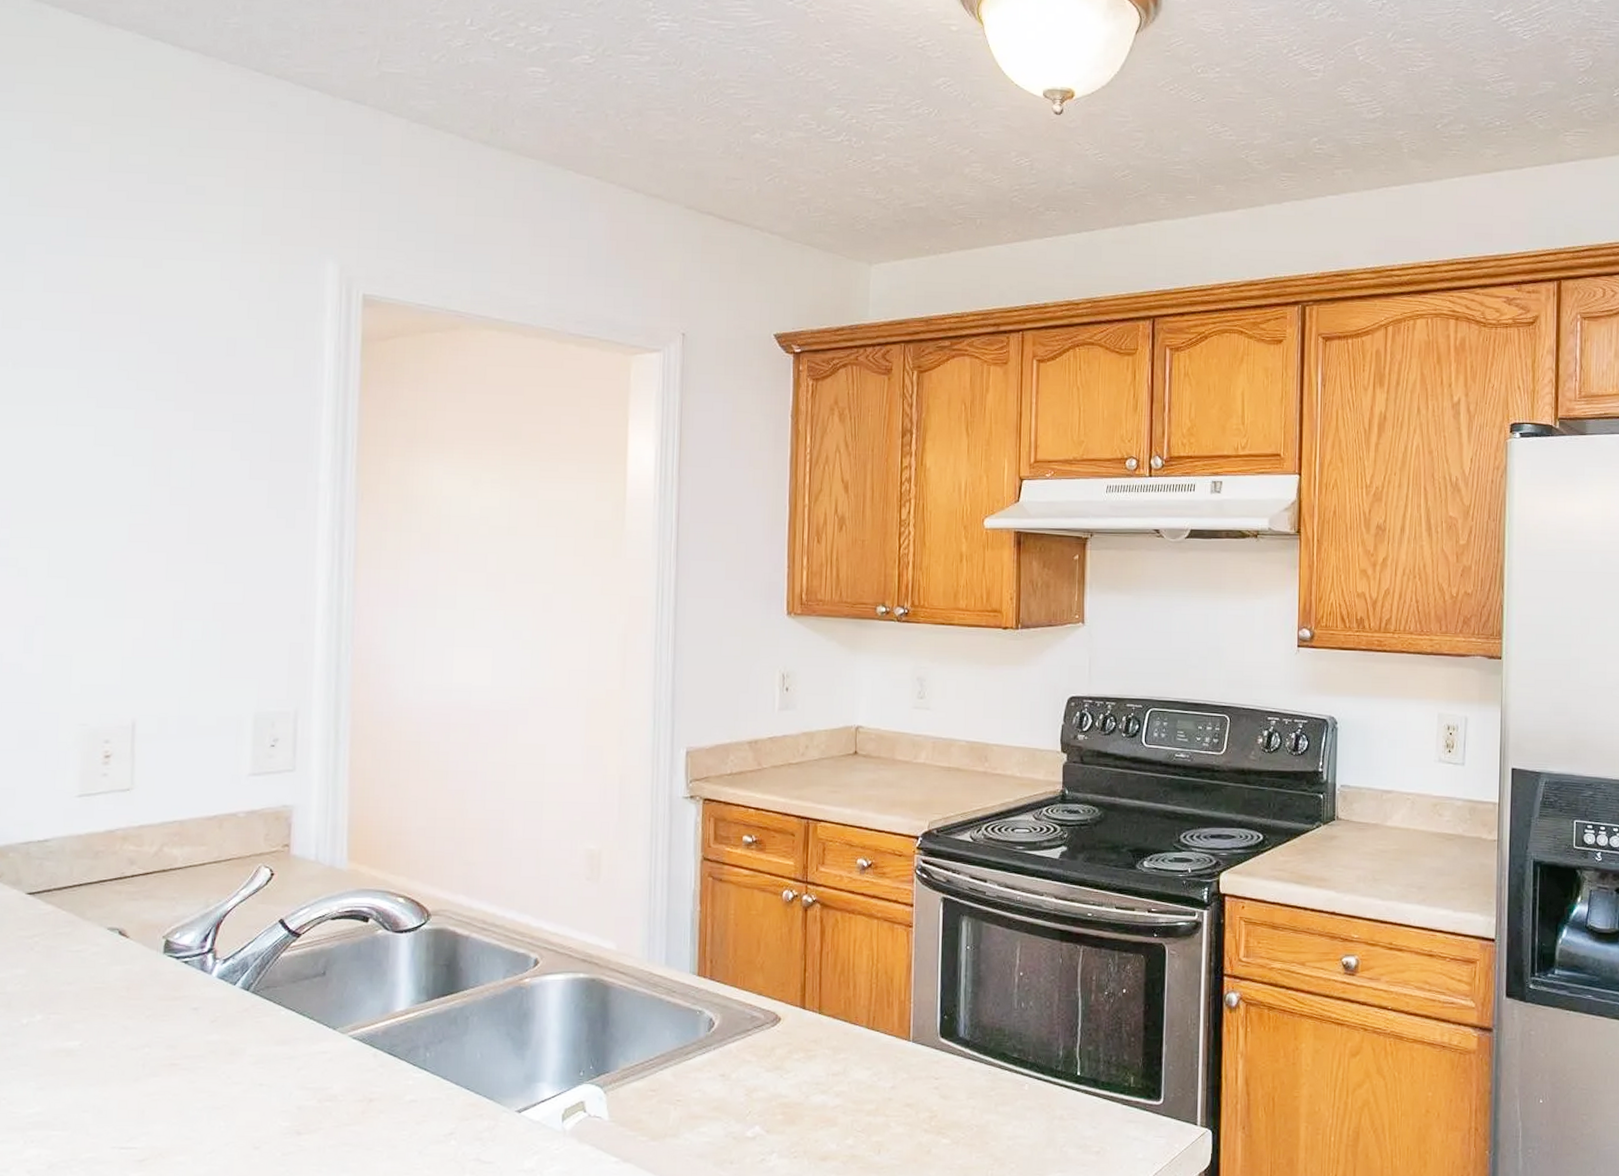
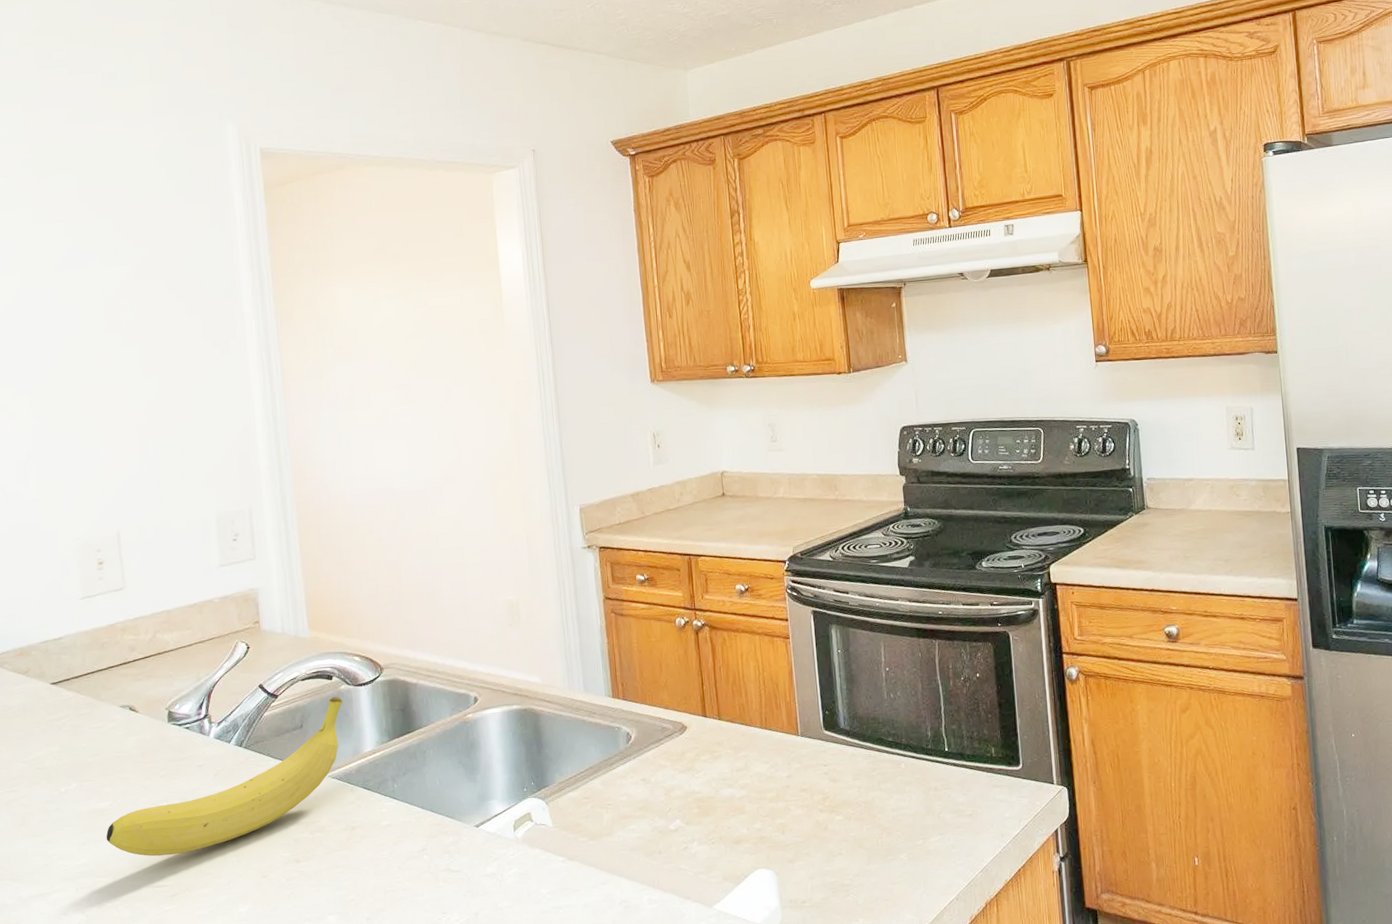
fruit: none [69,942,378,1112] -> present [106,696,343,857]

